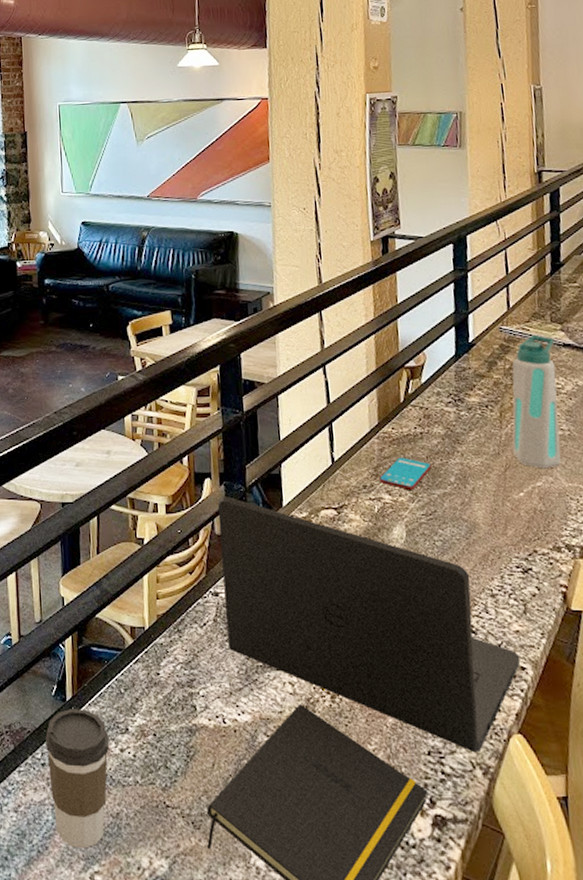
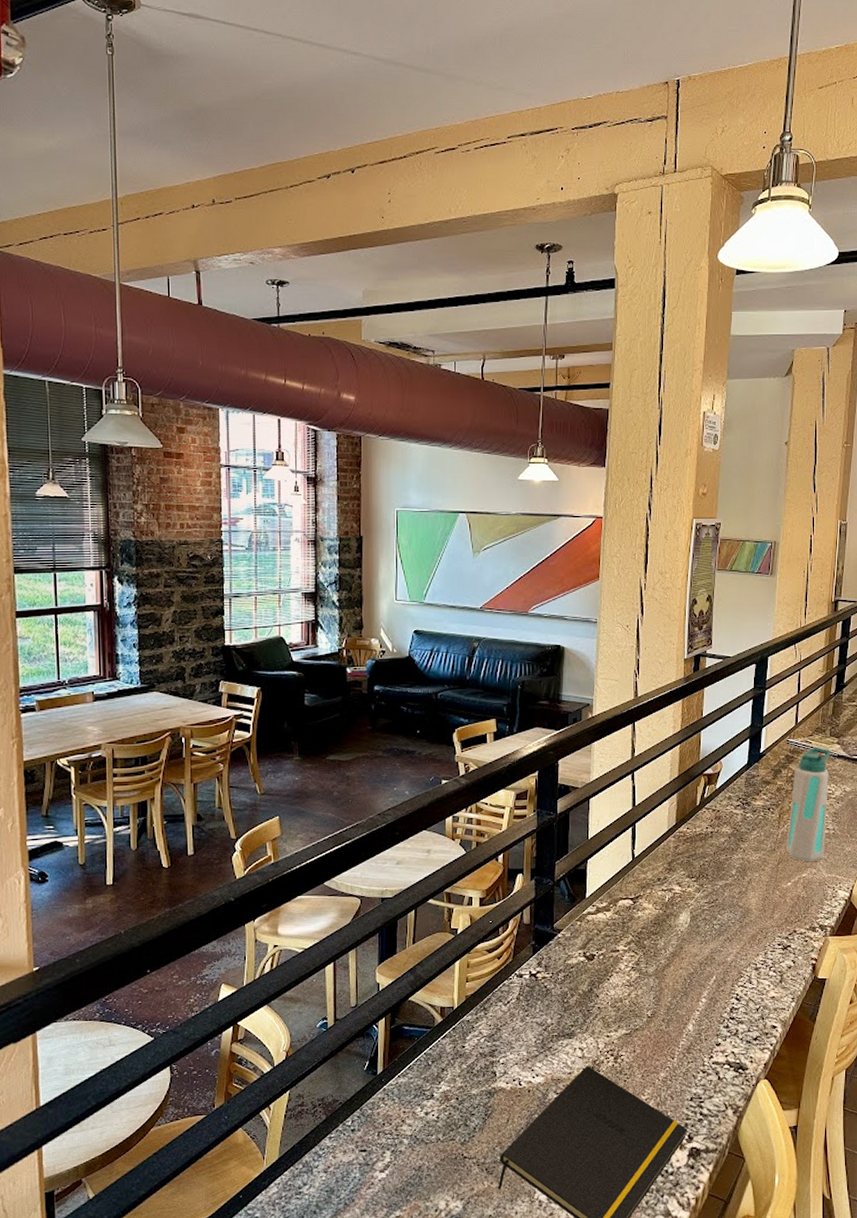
coffee cup: present [45,709,110,849] -> none [356,1080,416,1198]
laptop: present [217,496,520,753] -> none [527,890,773,1097]
smartphone: present [379,457,432,490] -> none [672,853,717,882]

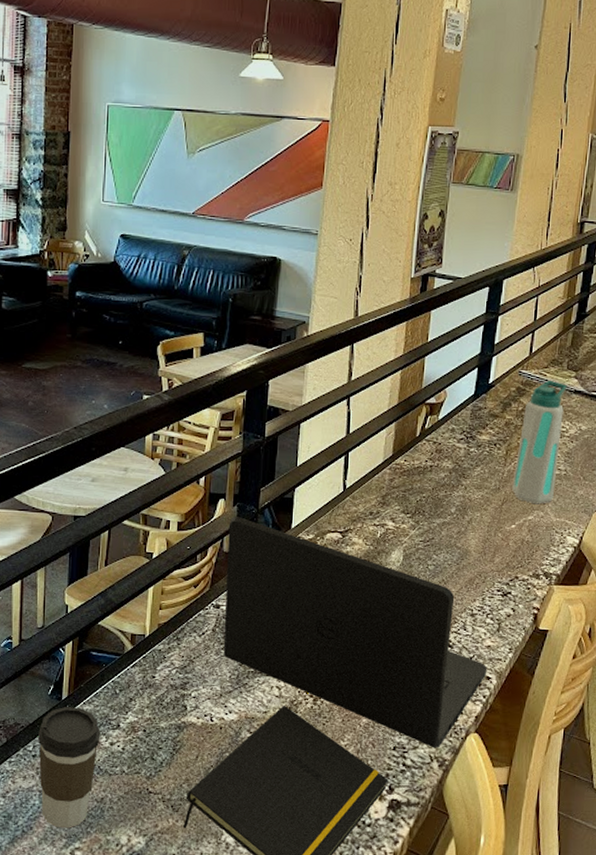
coffee cup: none [356,1080,416,1198] -> present [38,707,101,828]
laptop: none [527,890,773,1097] -> present [223,517,487,748]

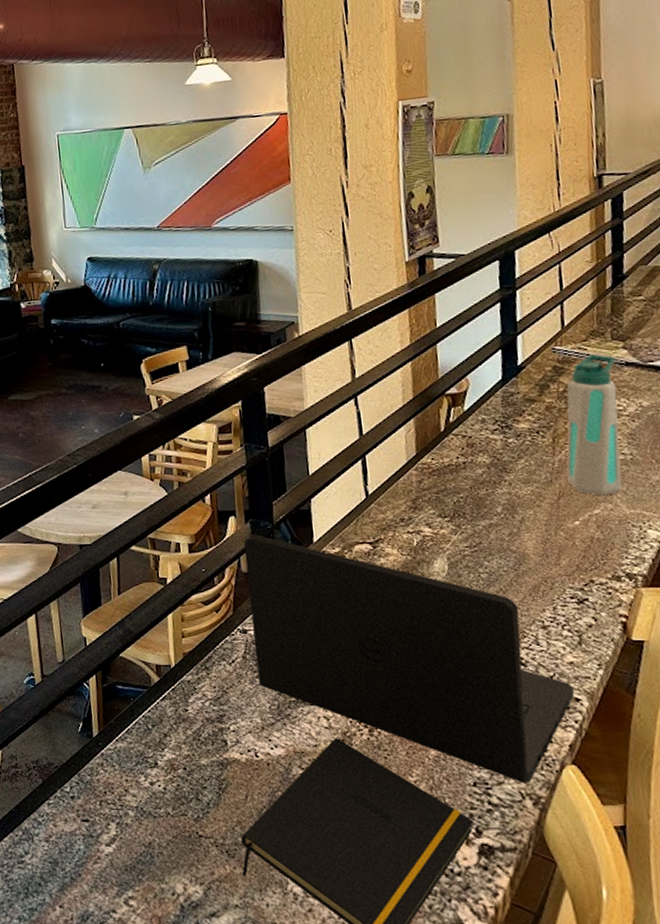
coffee cup: present [38,707,101,828] -> none [73,745,139,876]

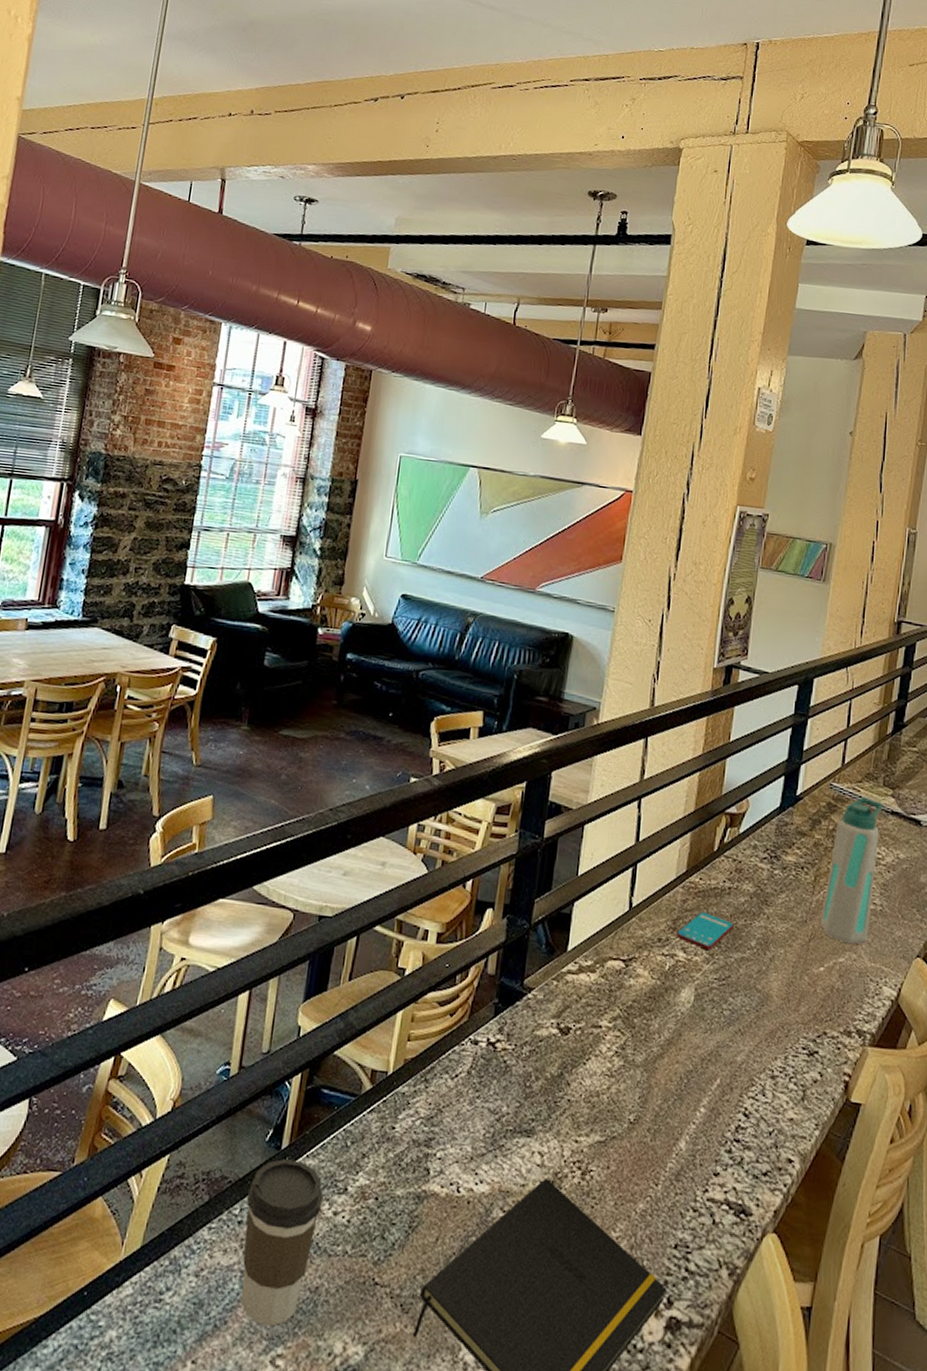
coffee cup: none [73,745,139,876] -> present [241,1159,324,1327]
laptop: present [243,534,575,784] -> none [478,931,789,1250]
smartphone: none [418,488,476,522] -> present [676,912,734,950]

